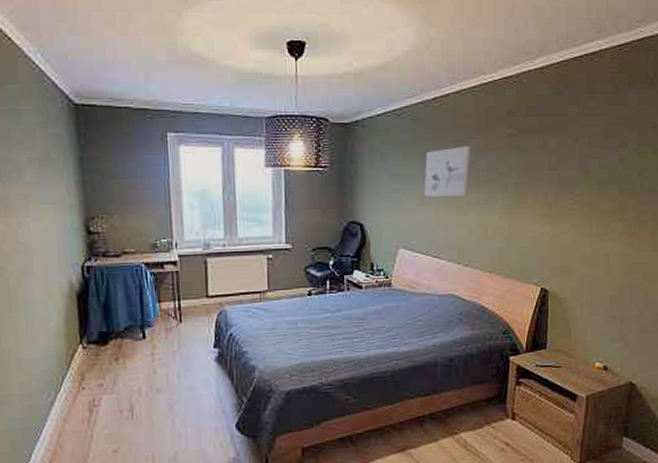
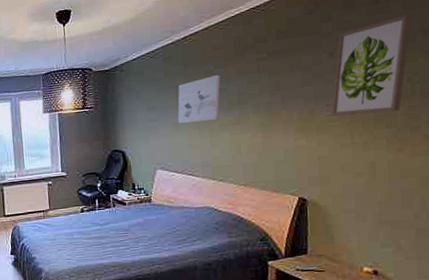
wall art: none [573,109,645,205] -> present [331,13,413,117]

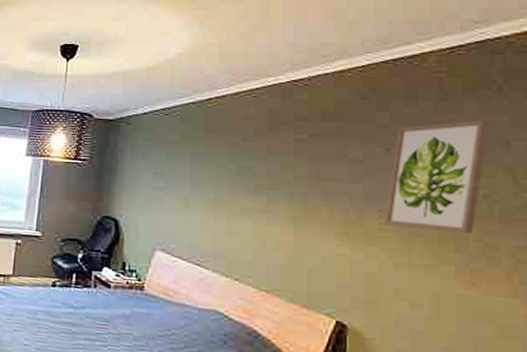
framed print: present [177,75,221,124] -> none [189,149,248,203]

